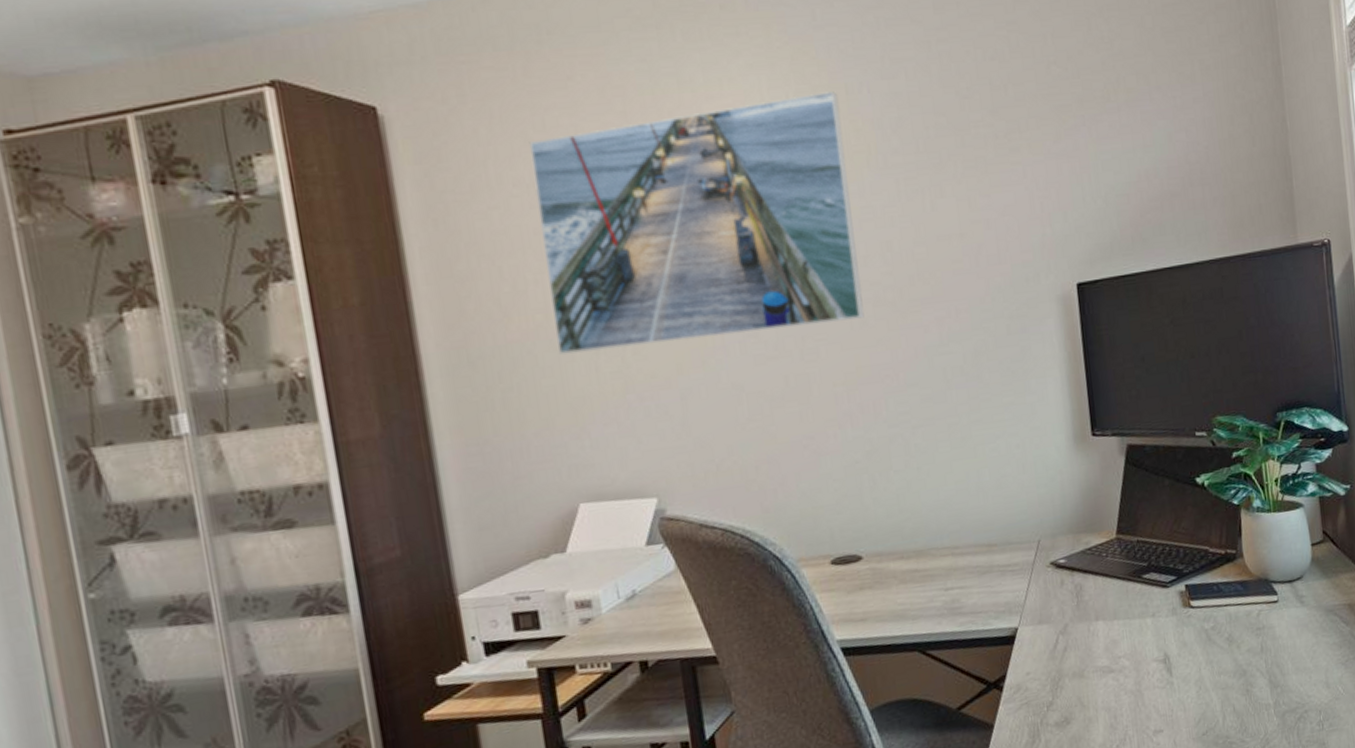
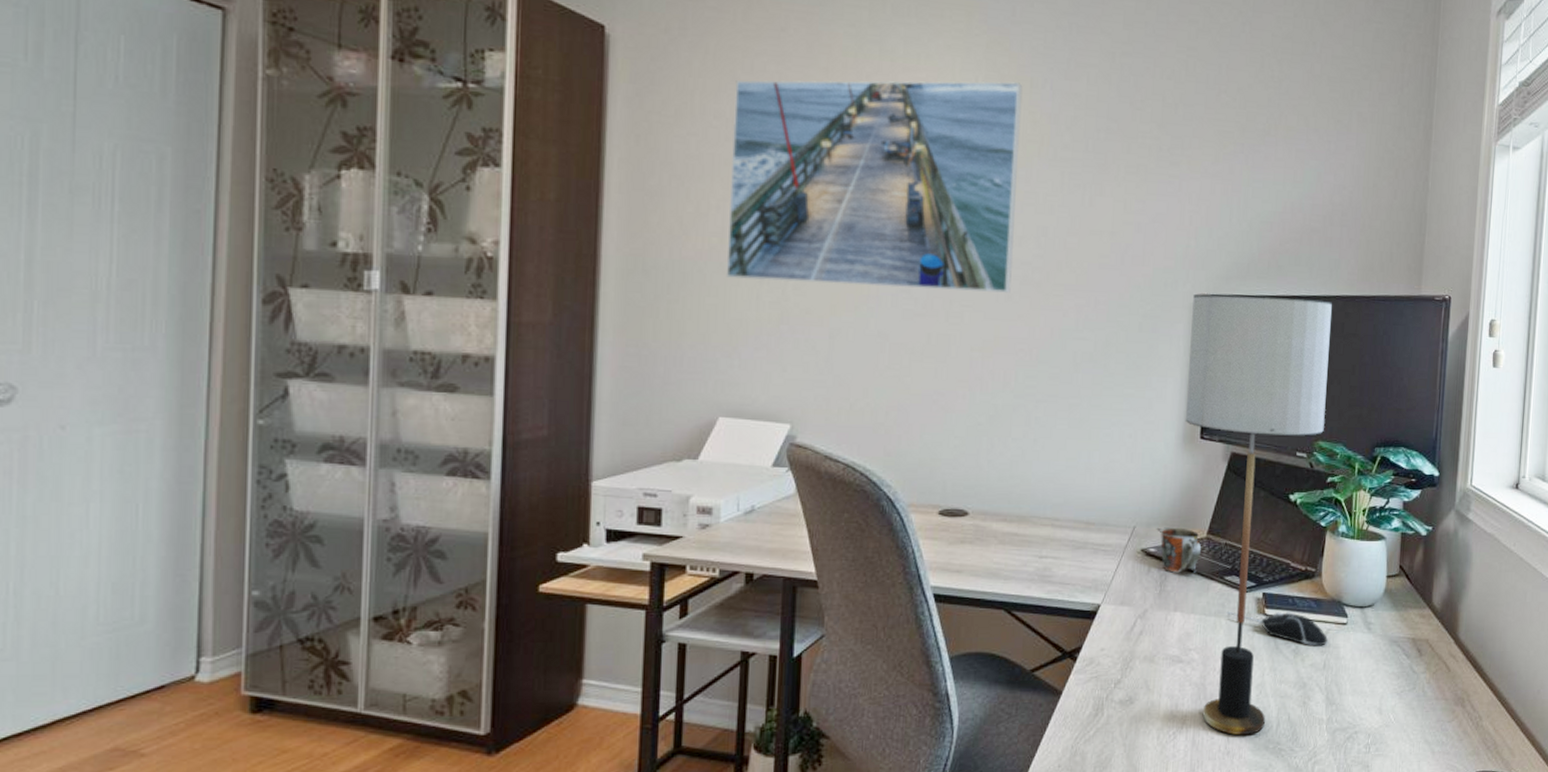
table lamp: none [1058,266,1220,737] -> present [1185,293,1332,736]
mug: none [1062,532,1114,581] -> present [1156,527,1202,573]
computer mouse: none [1150,598,1261,631] -> present [1226,611,1328,646]

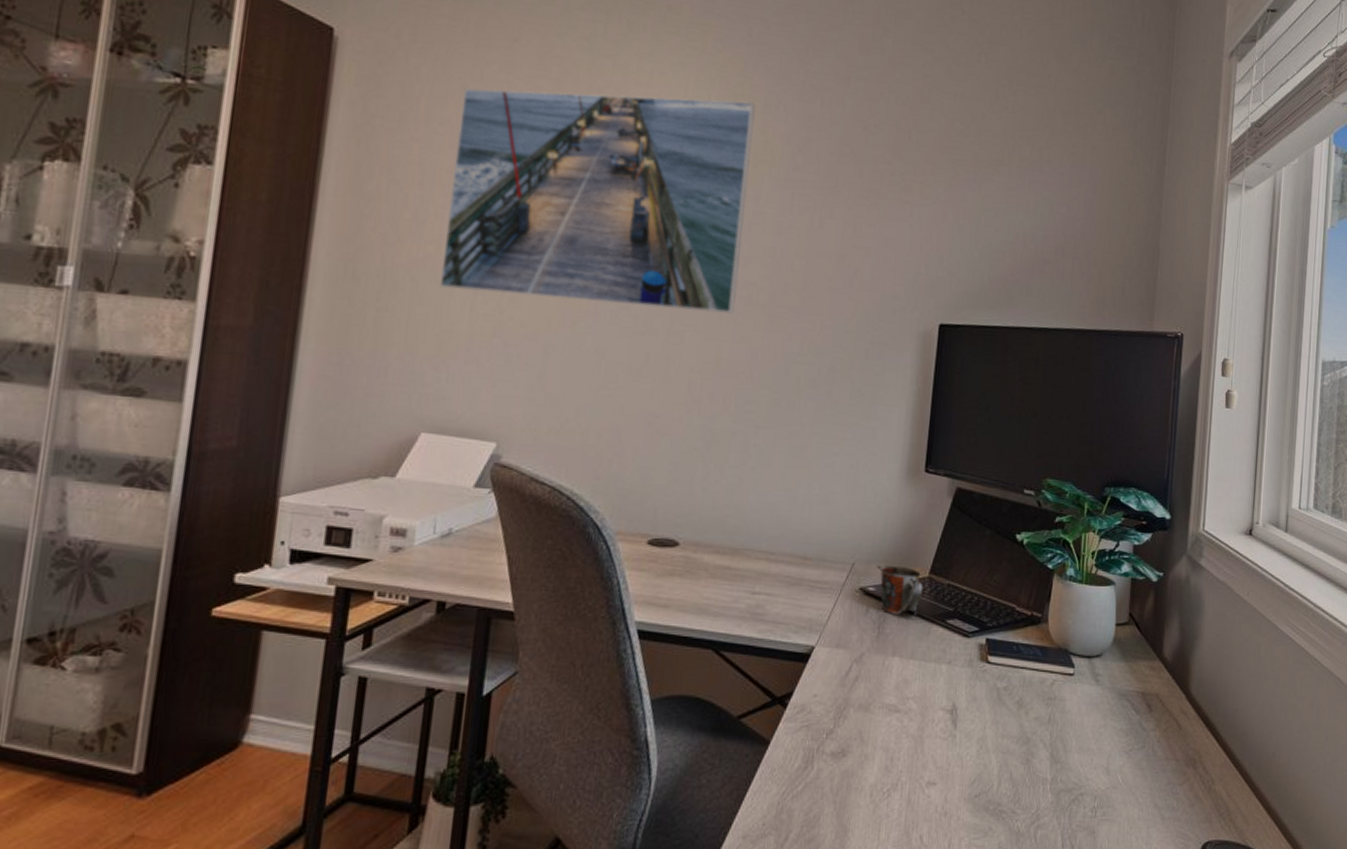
table lamp: present [1185,293,1332,736] -> none [909,321,1063,795]
computer mouse: present [1226,611,1328,646] -> none [947,657,1053,698]

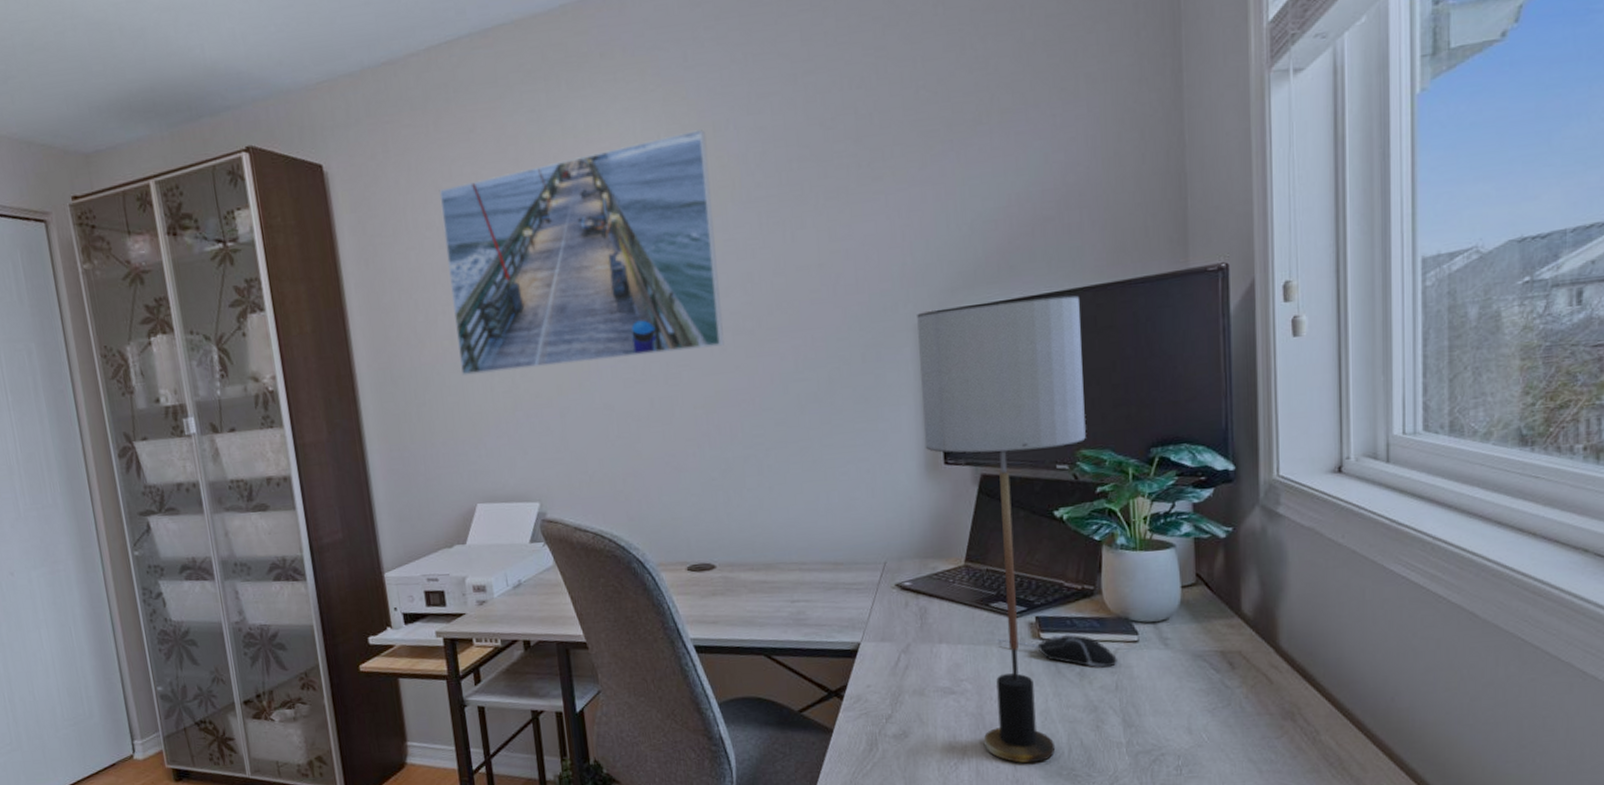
mug: present [876,565,923,615] -> none [908,558,961,605]
table lamp: none [909,321,1063,795] -> present [917,294,1086,764]
computer mouse: none [947,657,1053,698] -> present [997,633,1117,668]

